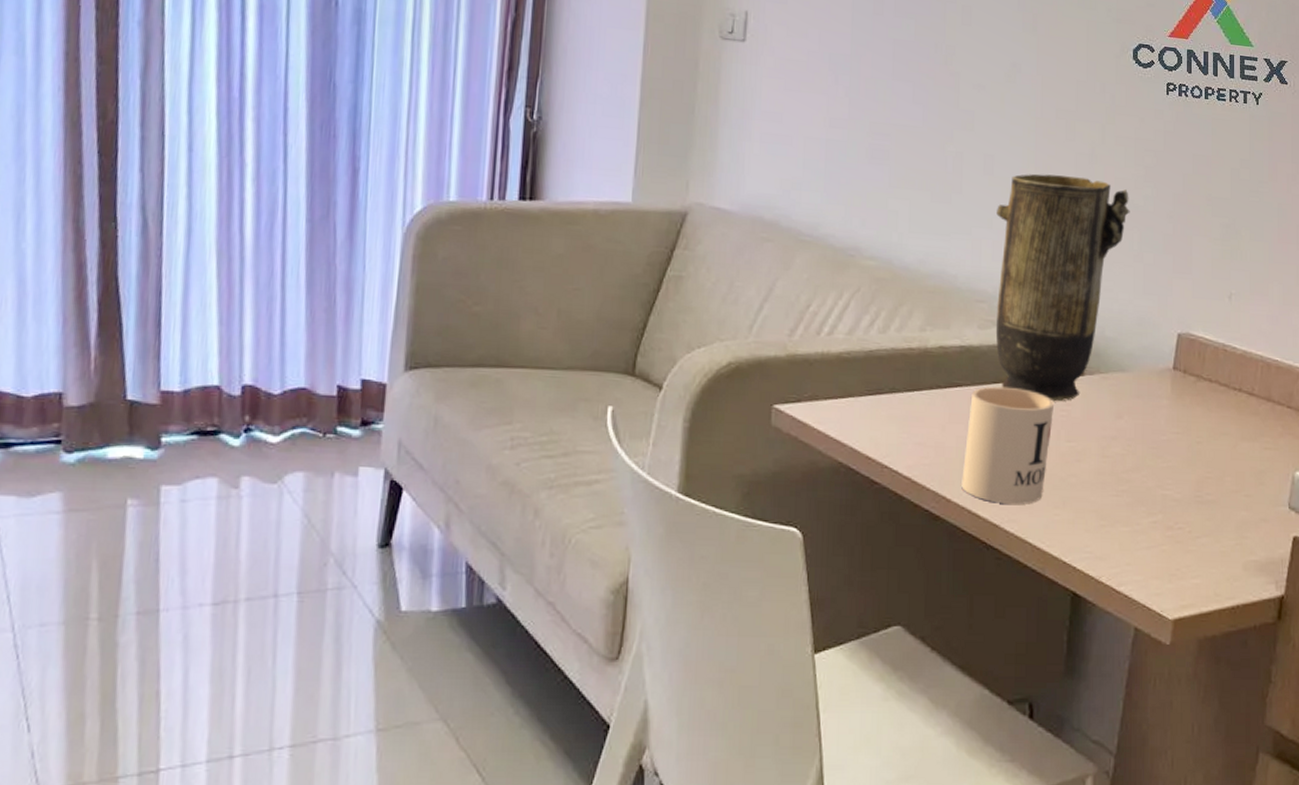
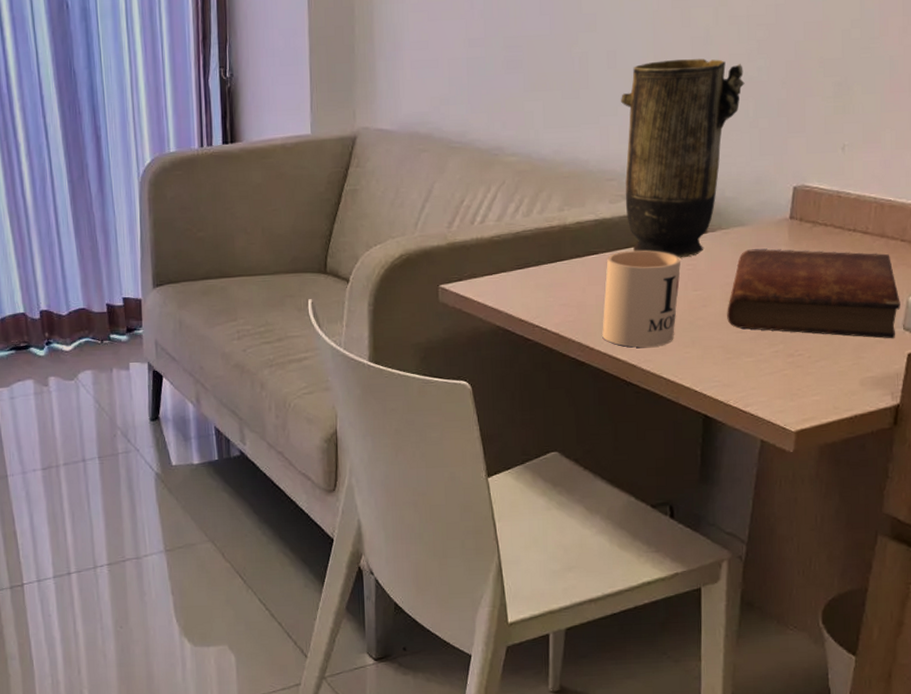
bible: none [1102,399,1286,519] -> present [727,249,900,339]

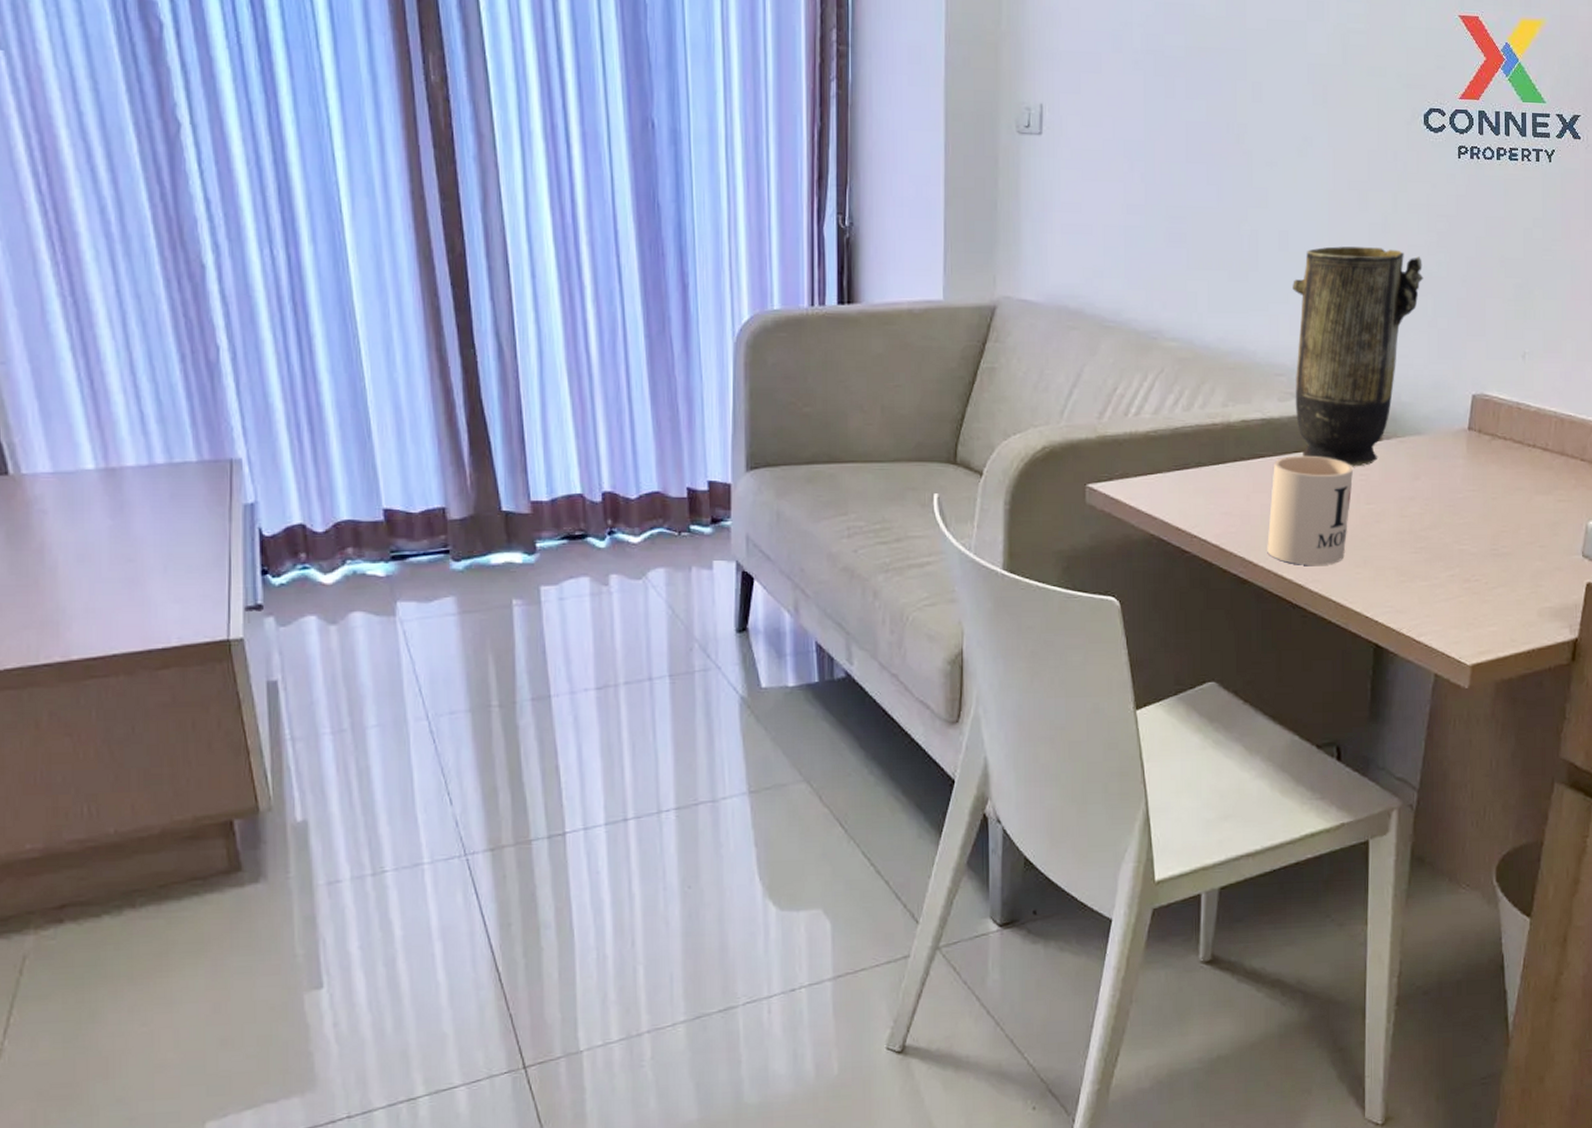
bible: present [727,249,900,339] -> none [1401,461,1580,567]

